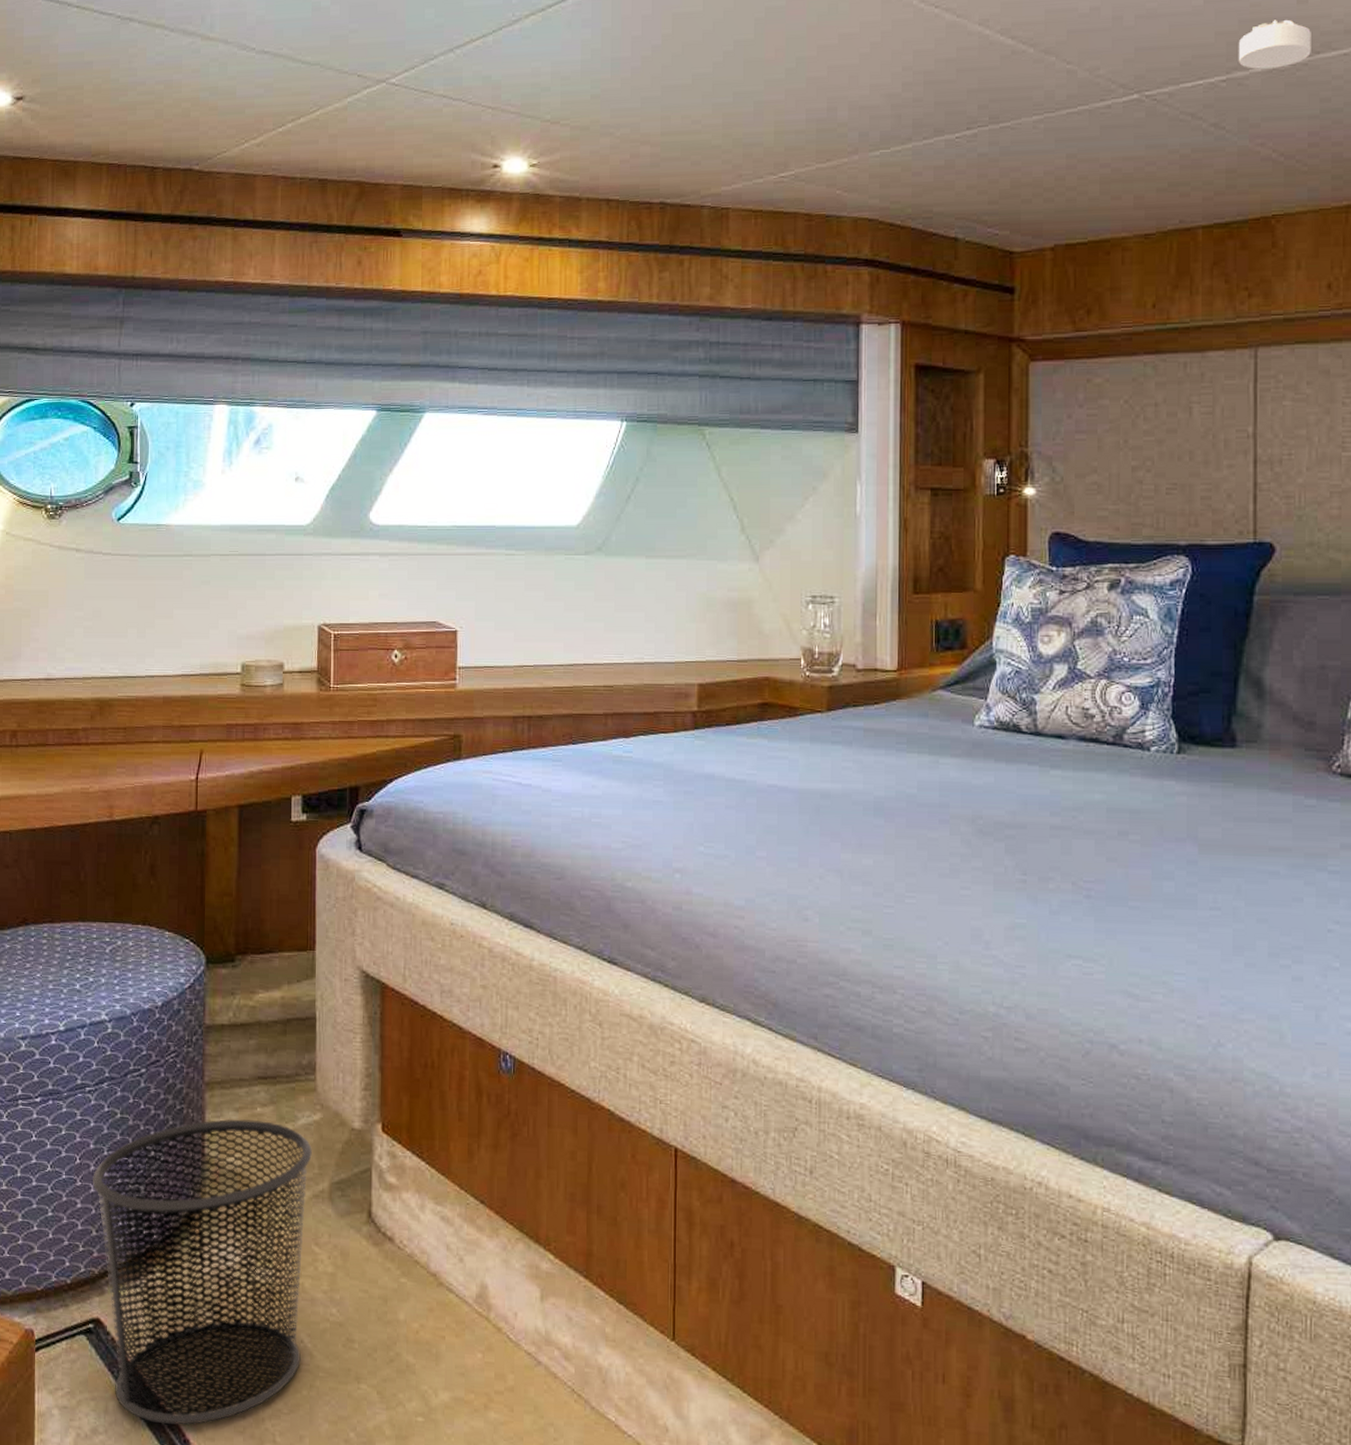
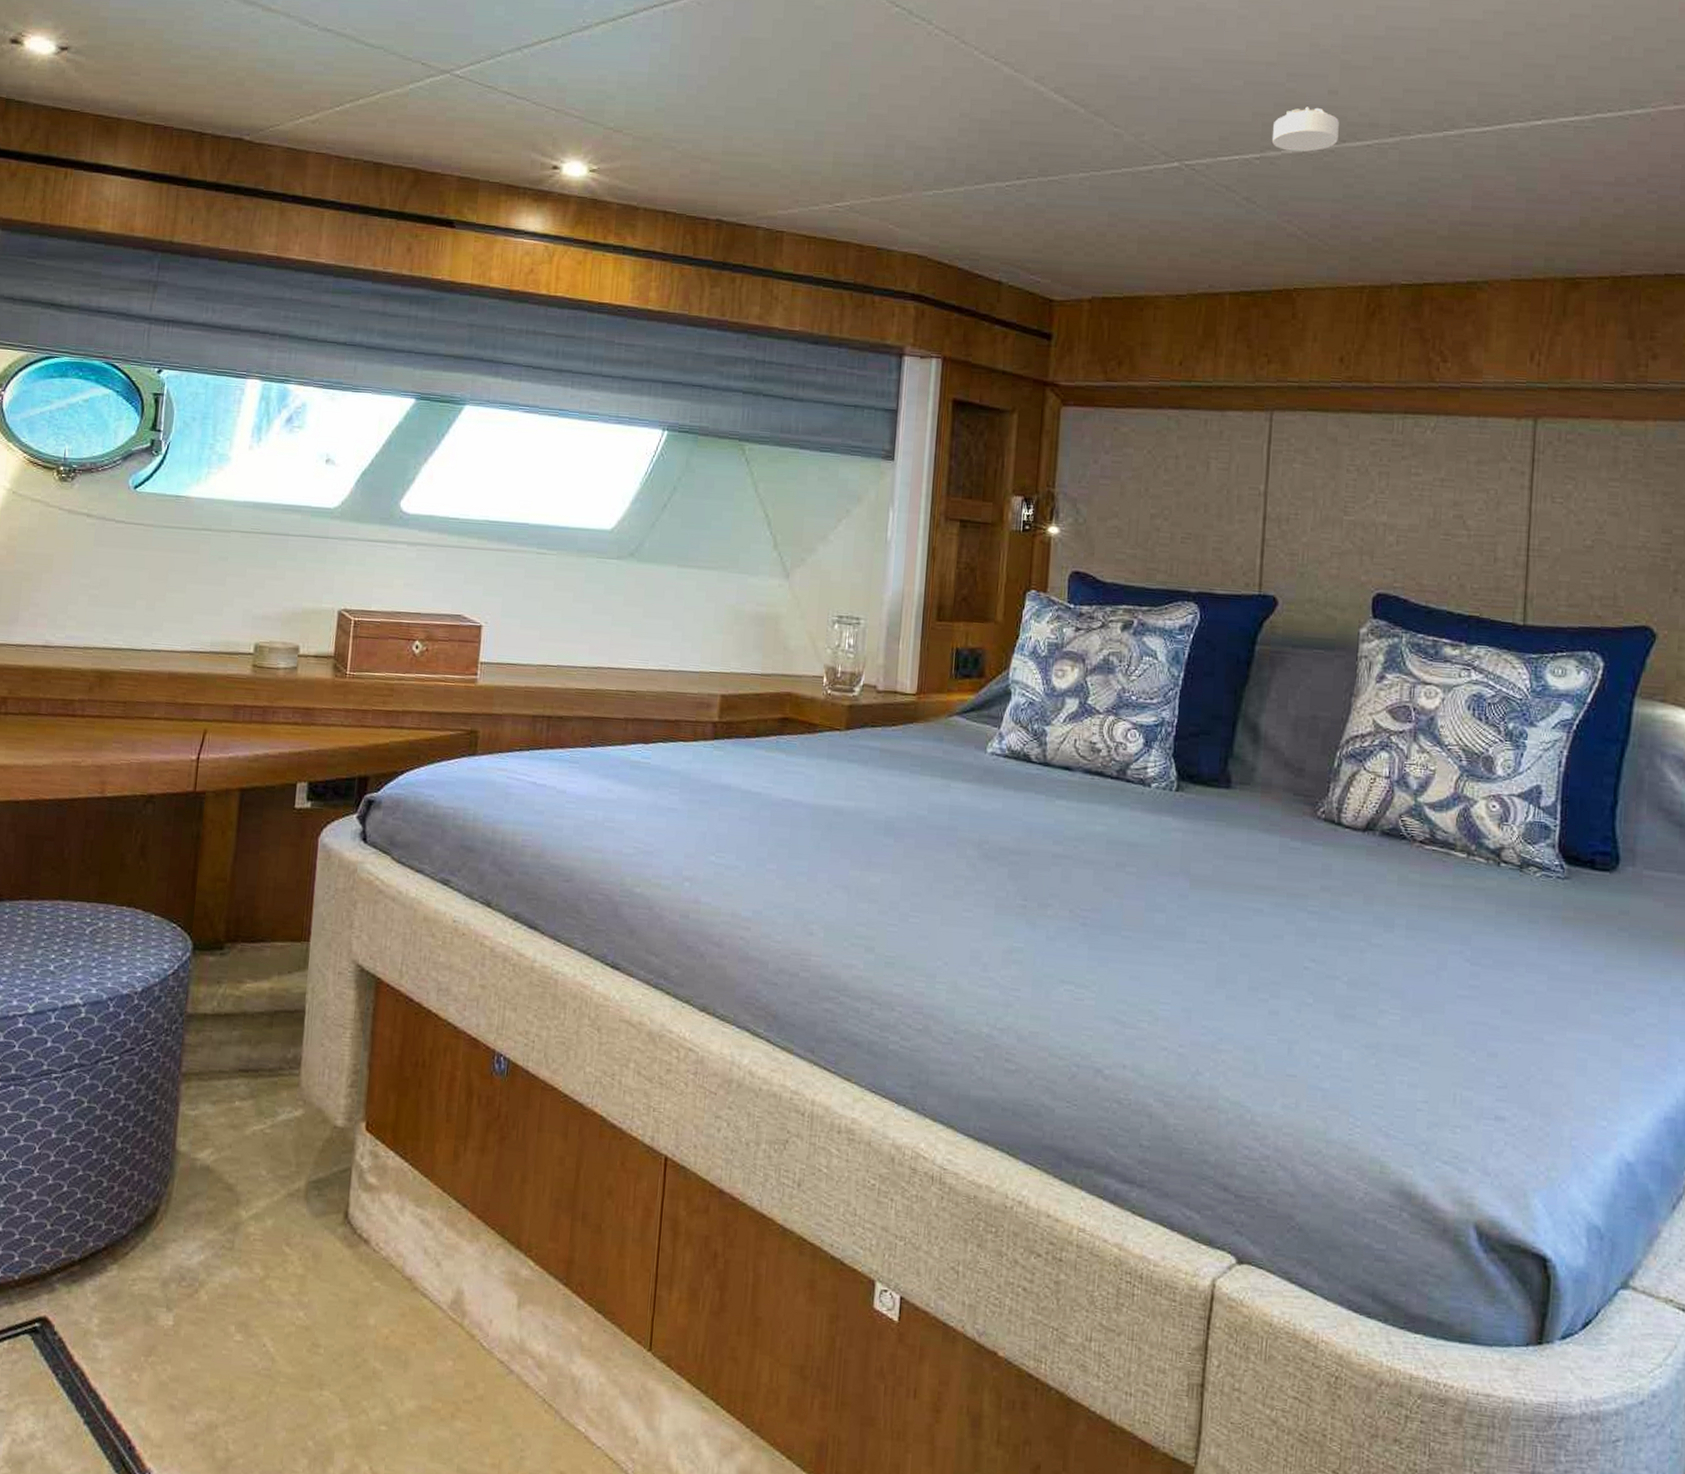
waste bin: present [93,1119,312,1425] -> none [51,1112,291,1431]

